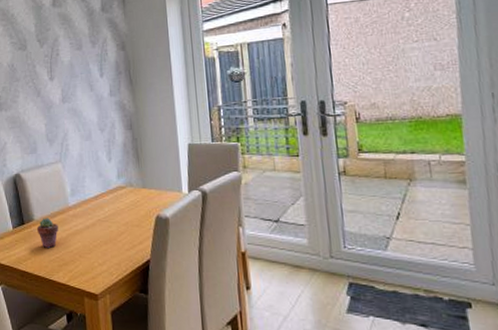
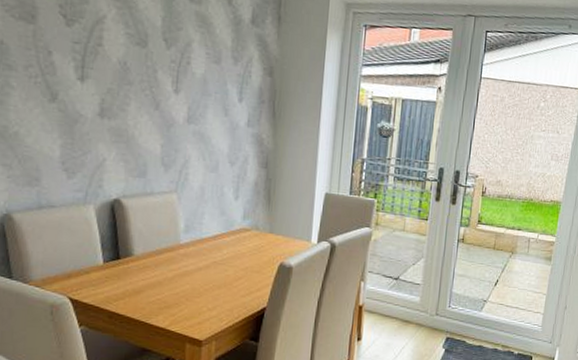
potted succulent: present [37,218,58,248] -> none [136,254,164,288]

